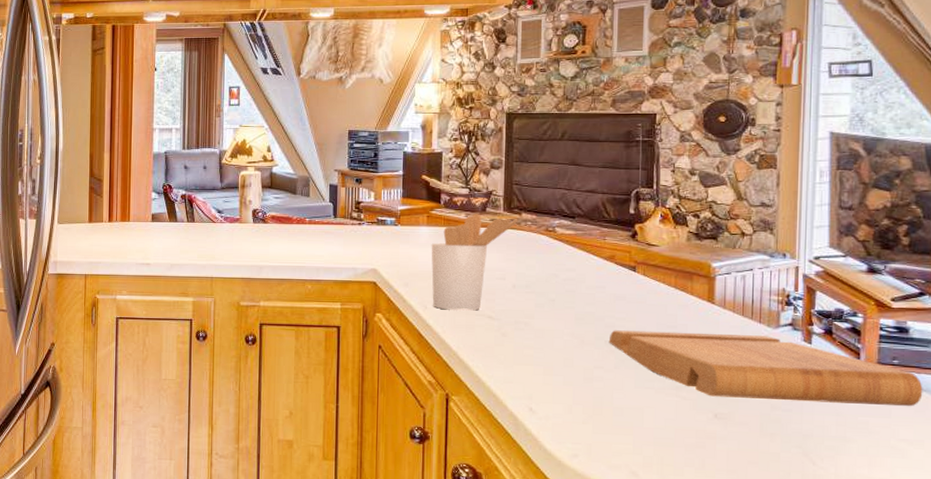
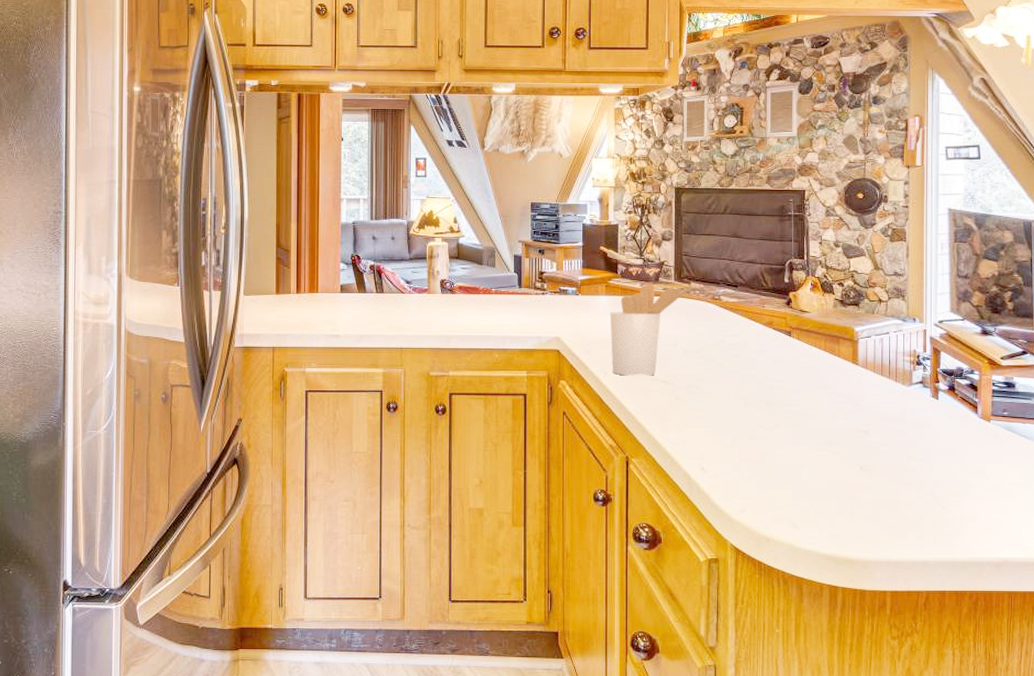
cutting board: present [608,330,923,407] -> none [769,391,1028,454]

